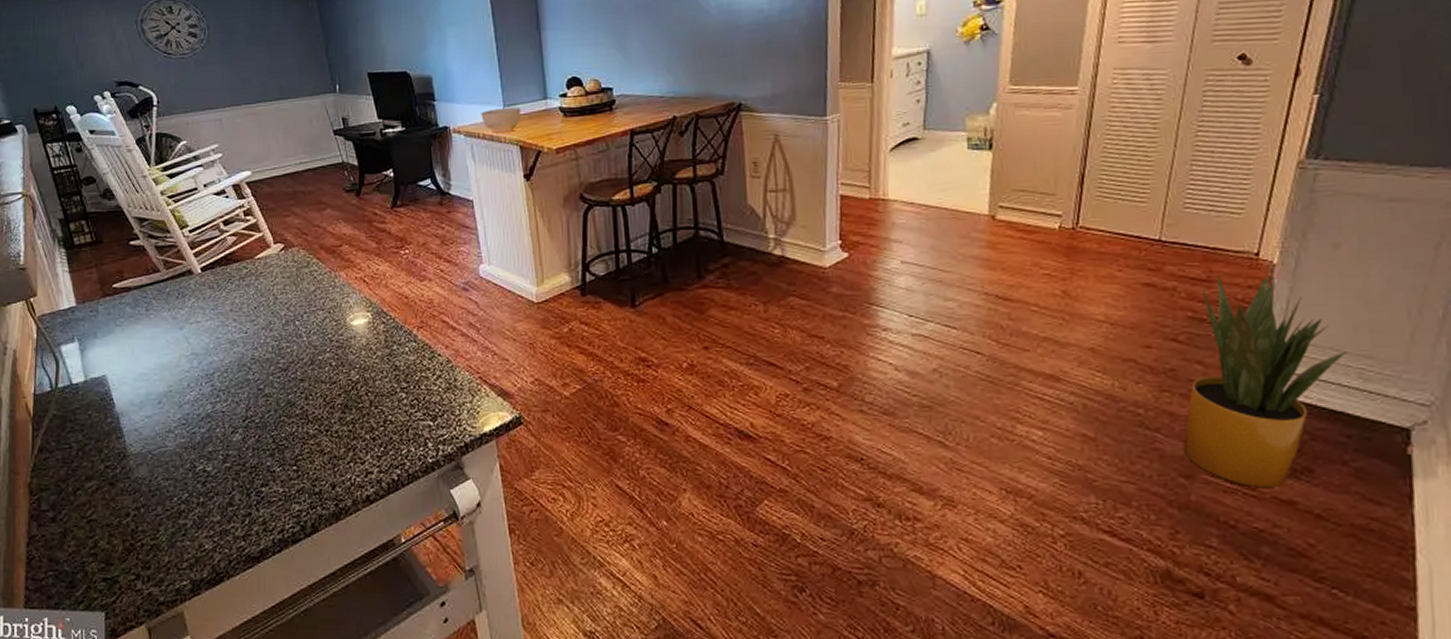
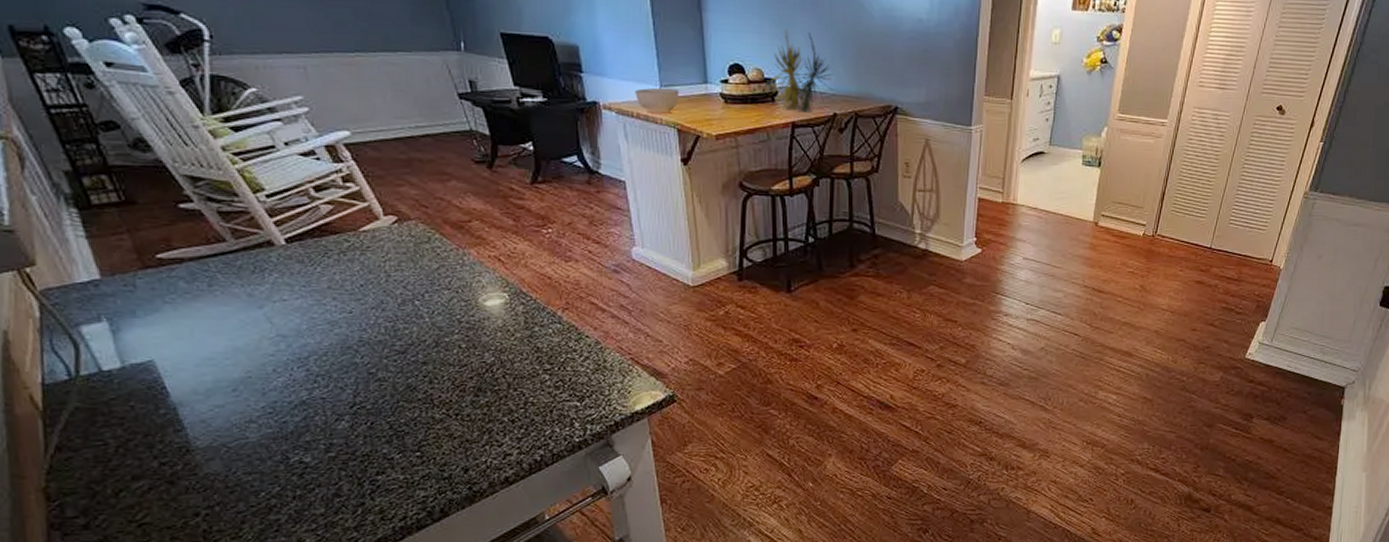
plant: none [607,37,671,119] -> present [770,29,833,113]
planter: present [1183,276,1347,488] -> none [1209,277,1316,432]

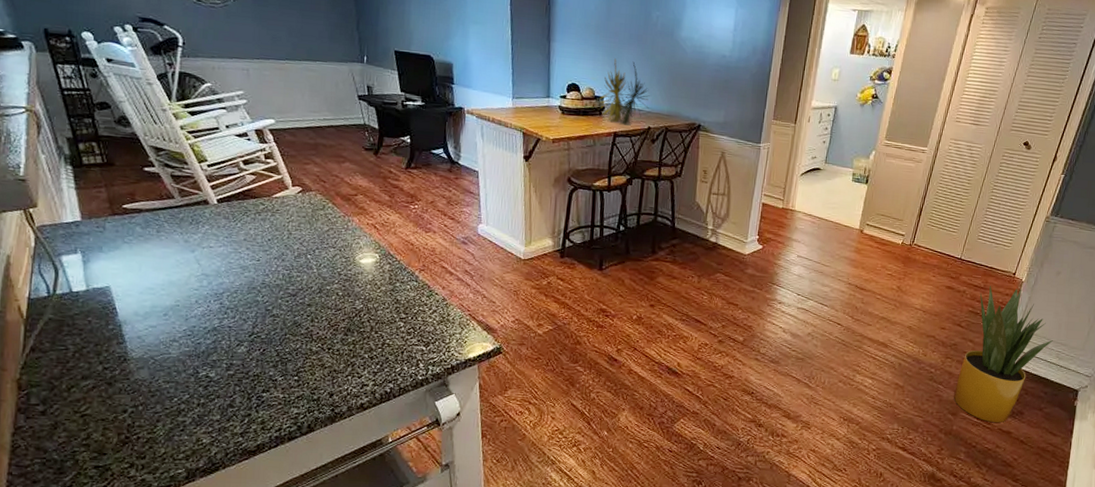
bowl: present [635,87,680,115] -> none [492,99,527,120]
planter: none [1209,277,1316,432] -> present [954,286,1053,423]

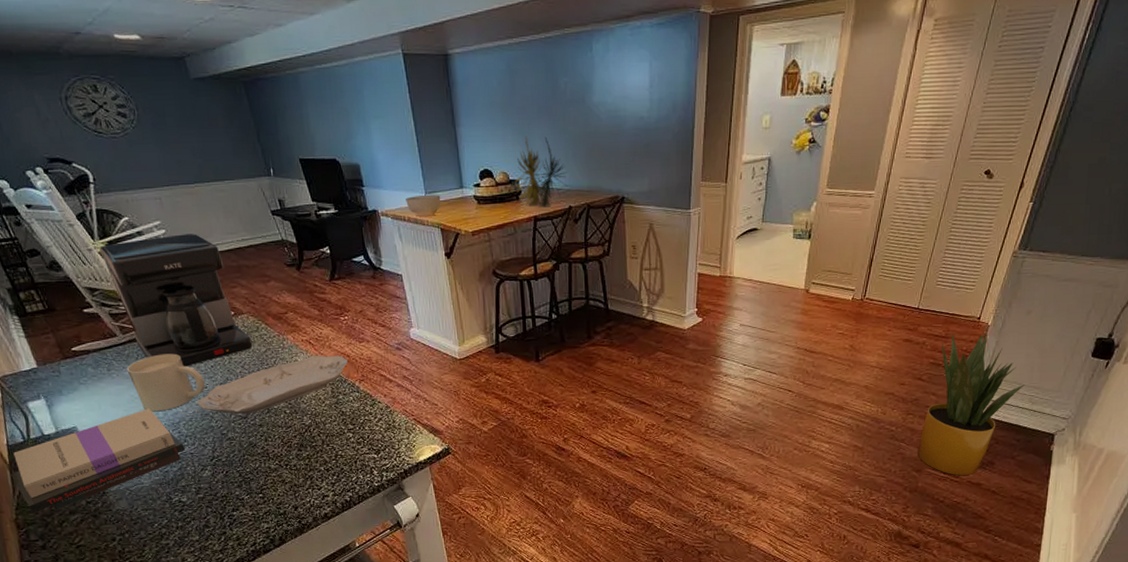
books: none [25,275,224,375] -> present [11,408,185,514]
coffee maker: none [174,106,316,237] -> present [99,234,253,367]
mug: none [177,221,258,280] -> present [126,353,205,412]
food tray: none [246,239,411,292] -> present [197,355,348,414]
bowl: none [492,99,527,120] -> present [406,194,441,218]

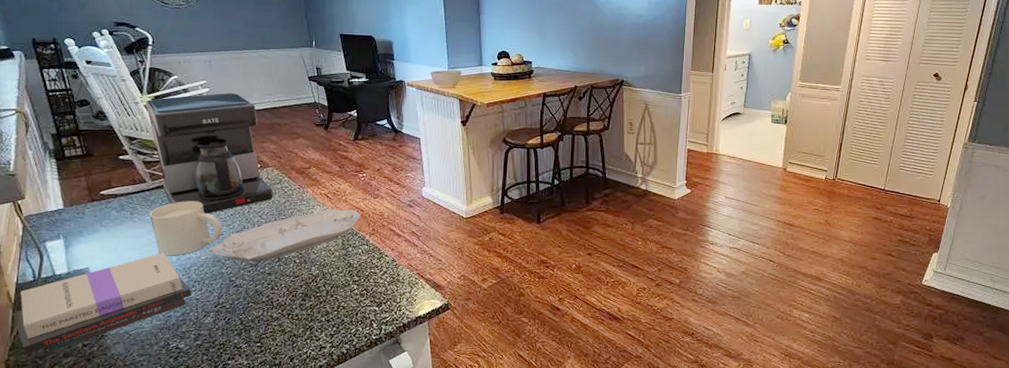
plant: present [514,136,568,208] -> none [528,25,575,86]
planter: present [918,334,1025,476] -> none [892,214,985,350]

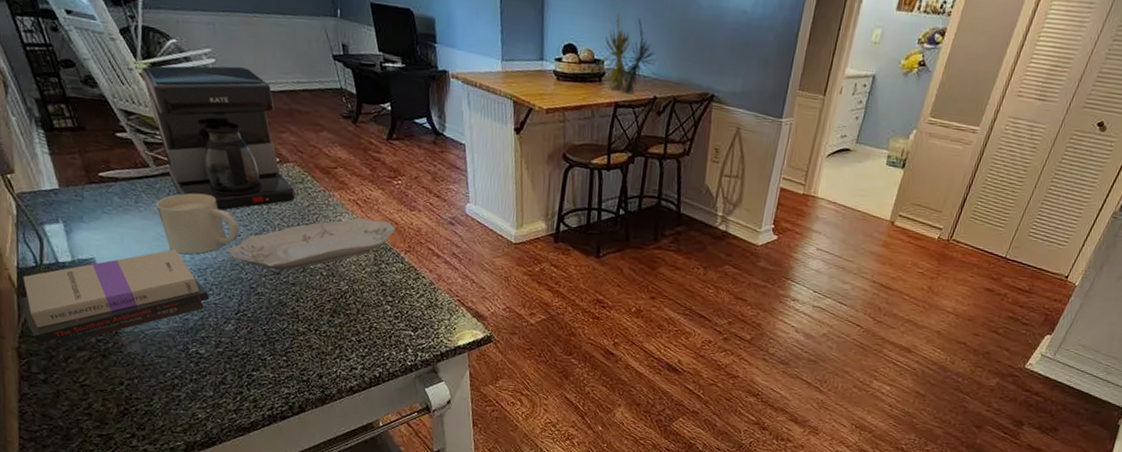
bowl: present [430,69,462,89] -> none [480,61,518,87]
plant: none [528,25,575,86] -> present [599,14,657,94]

